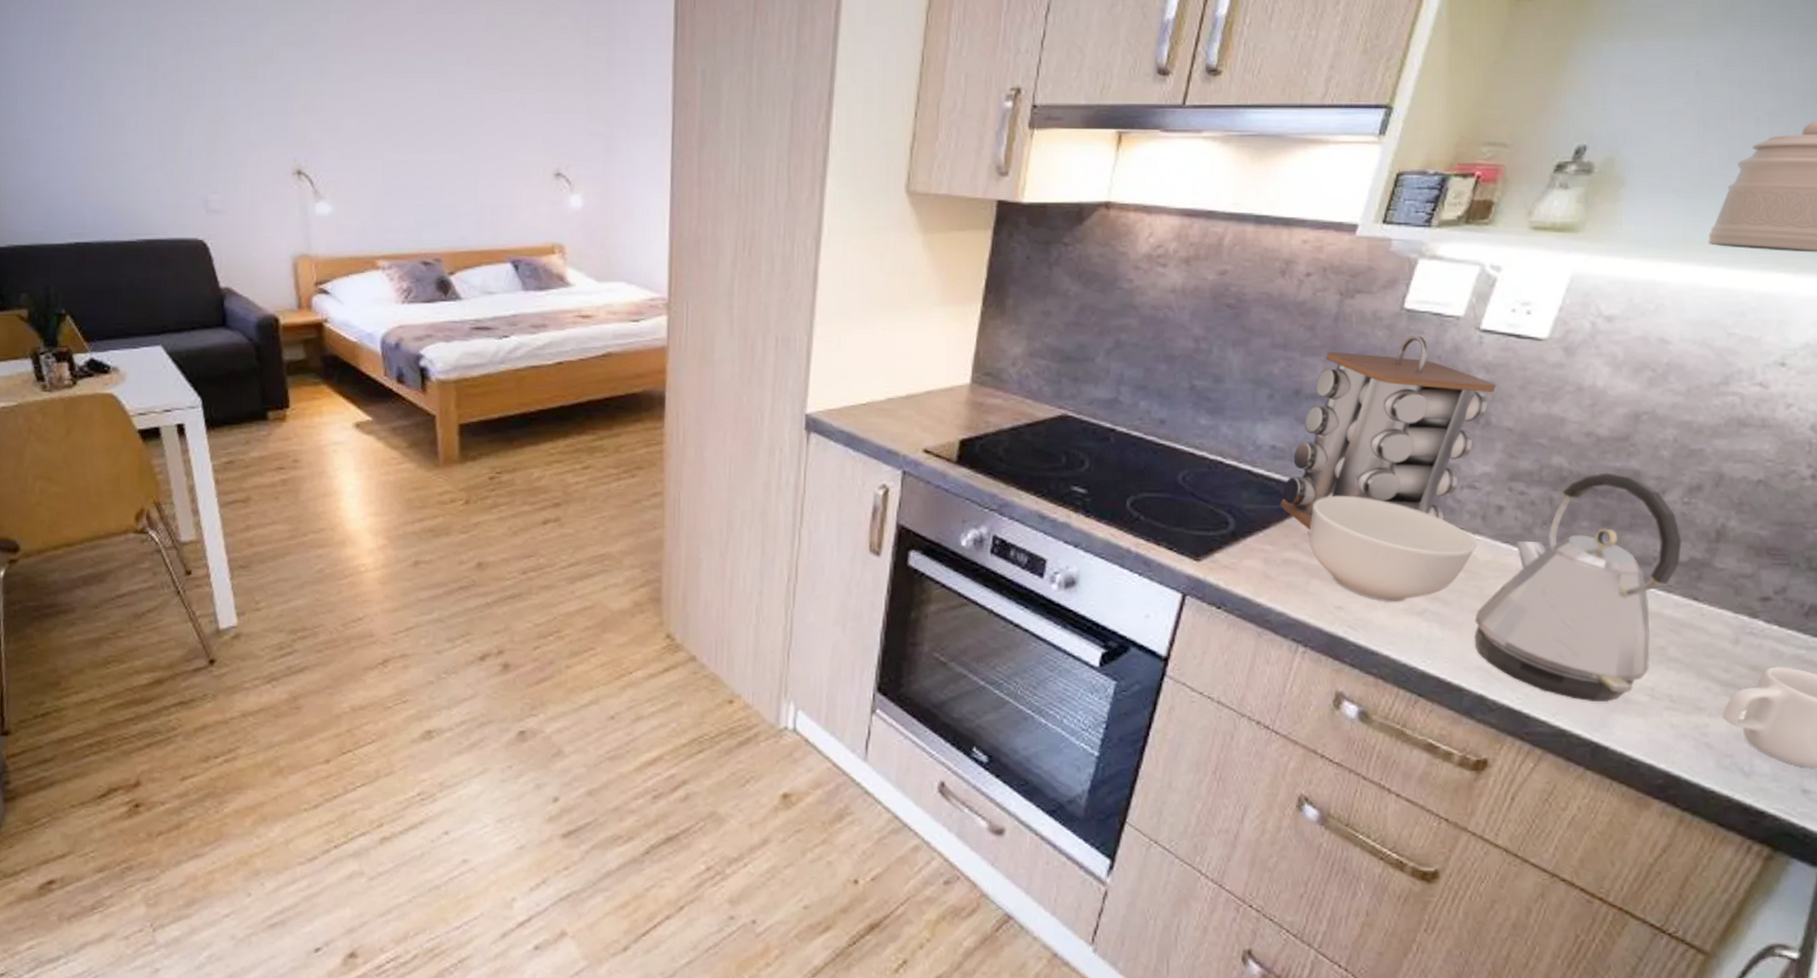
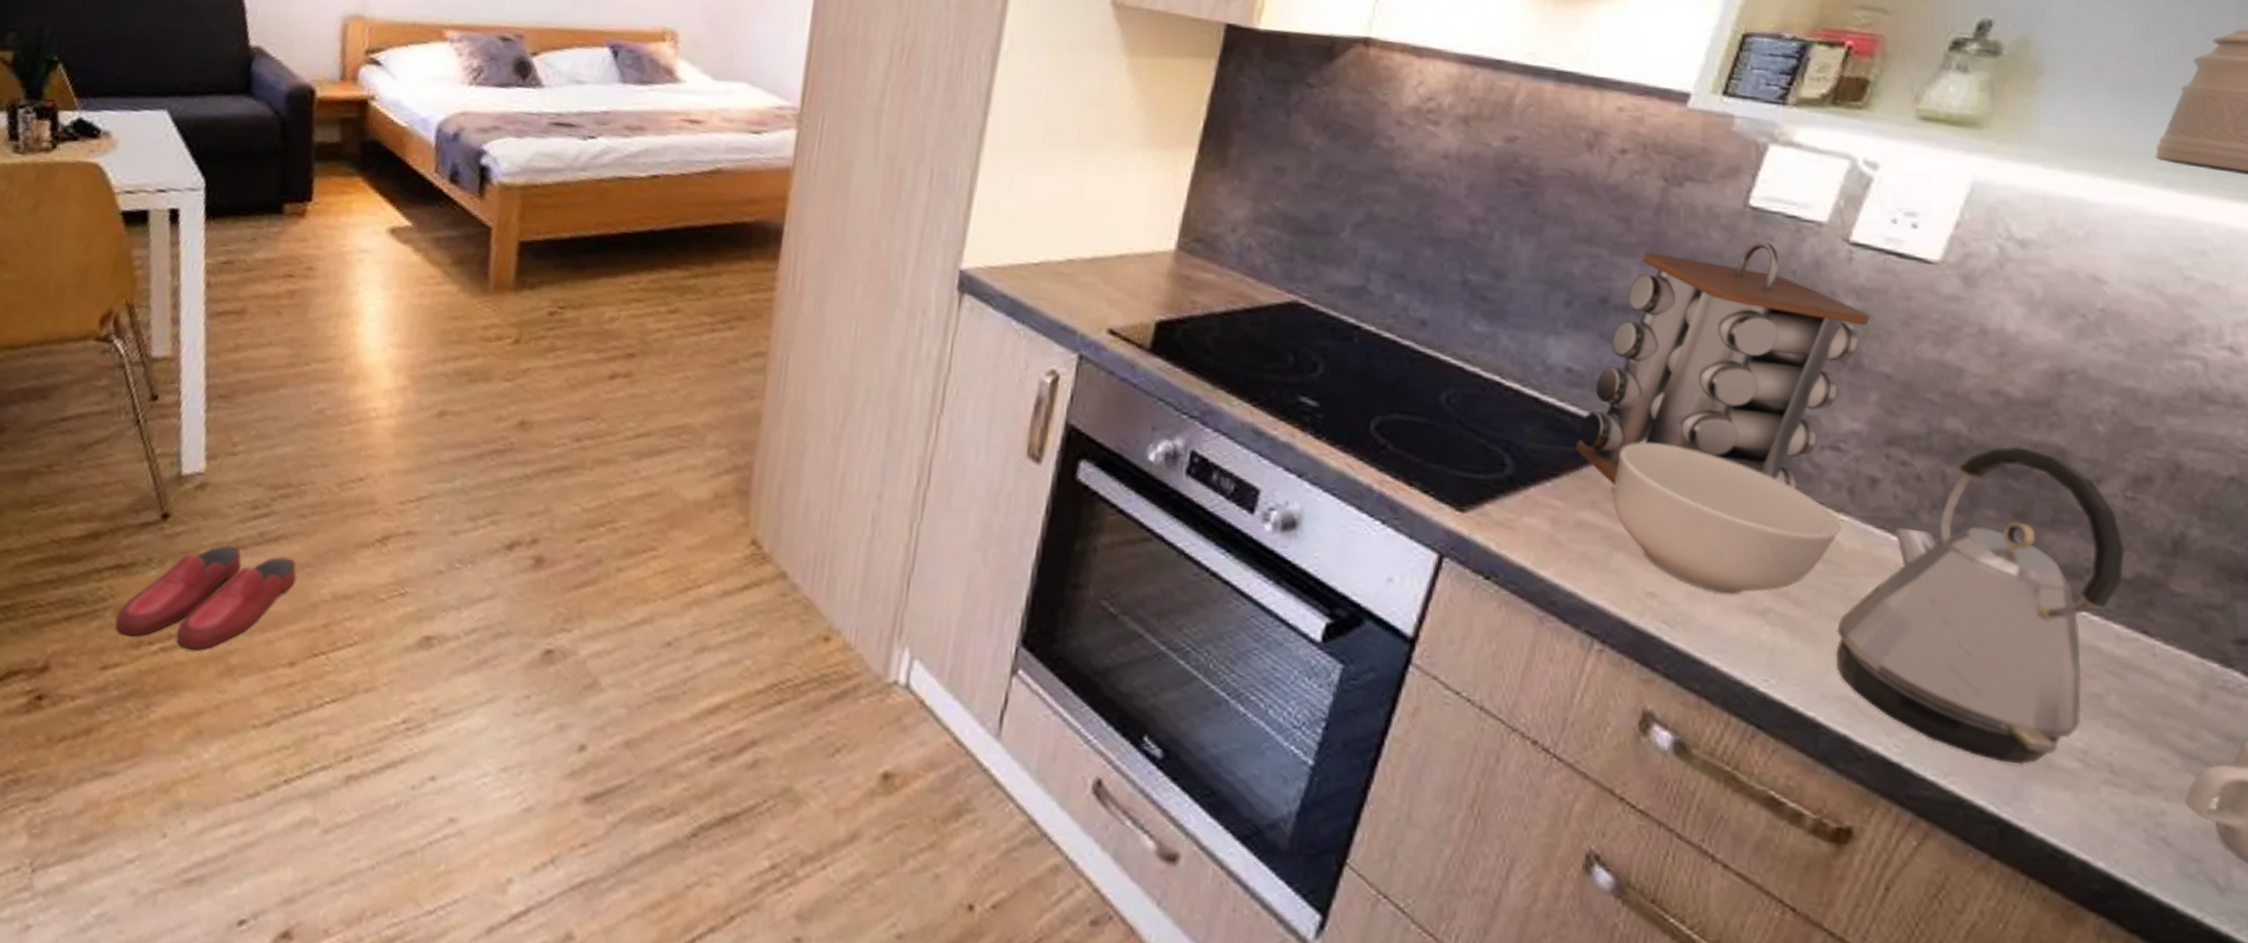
slippers: none [186,678,321,759] -> present [115,545,296,650]

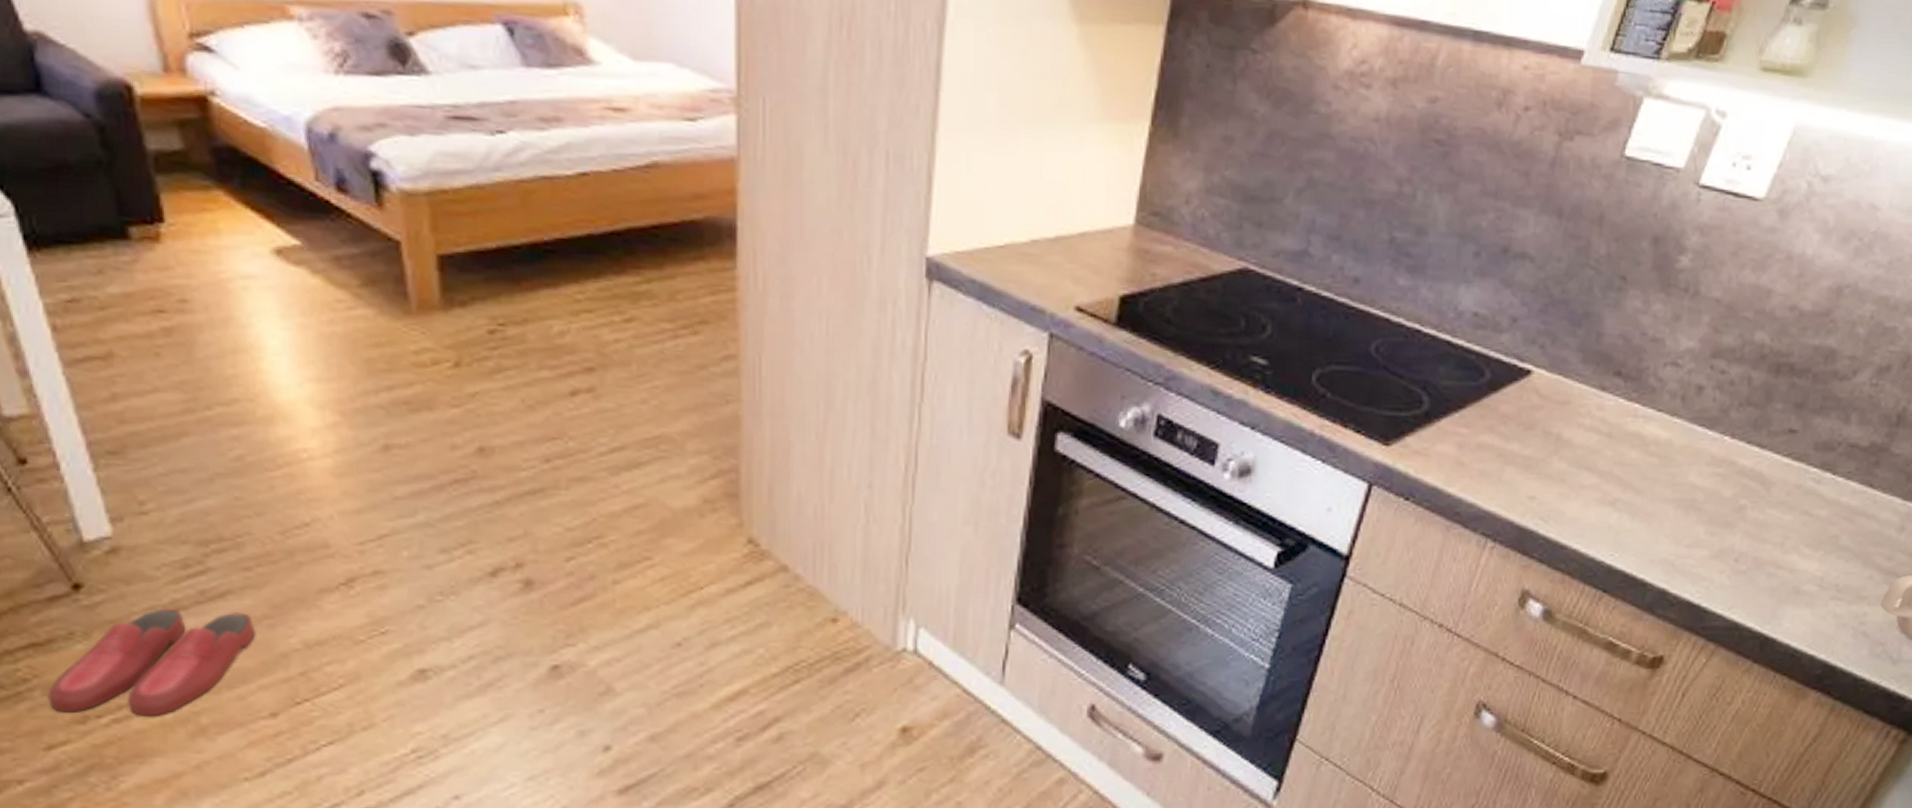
spice rack: present [1576,240,1871,490] -> none [1479,187,1710,411]
bowl: present [1613,442,1841,595] -> none [1506,372,1674,491]
kettle: present [1835,446,2125,766] -> none [1662,350,1866,594]

